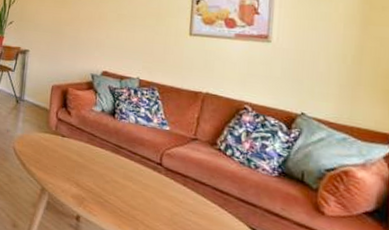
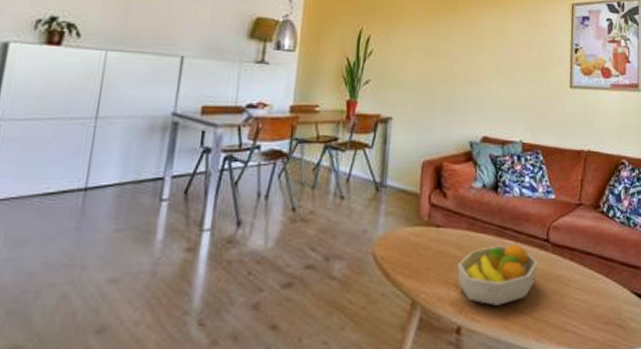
fruit bowl: none [78,159,150,208] -> present [458,243,538,306]

